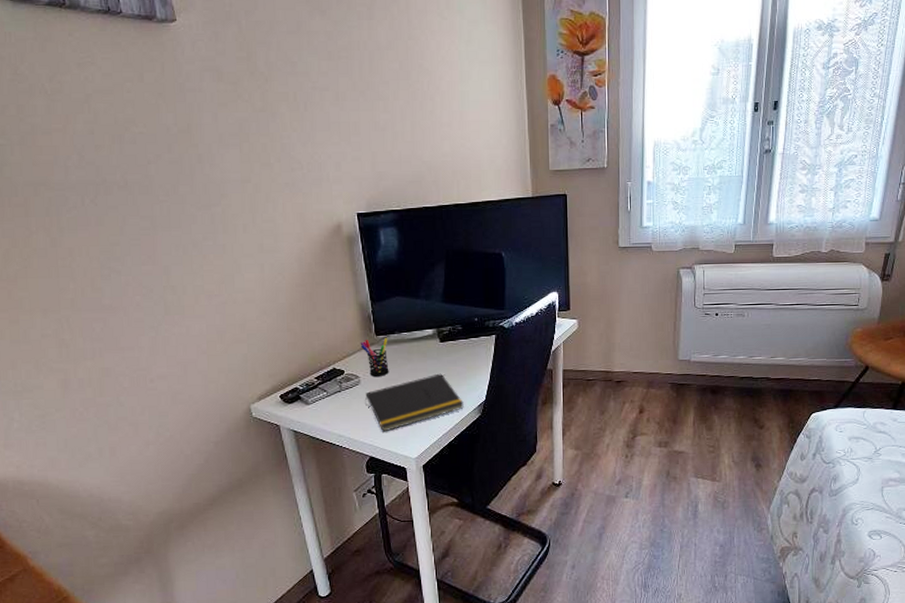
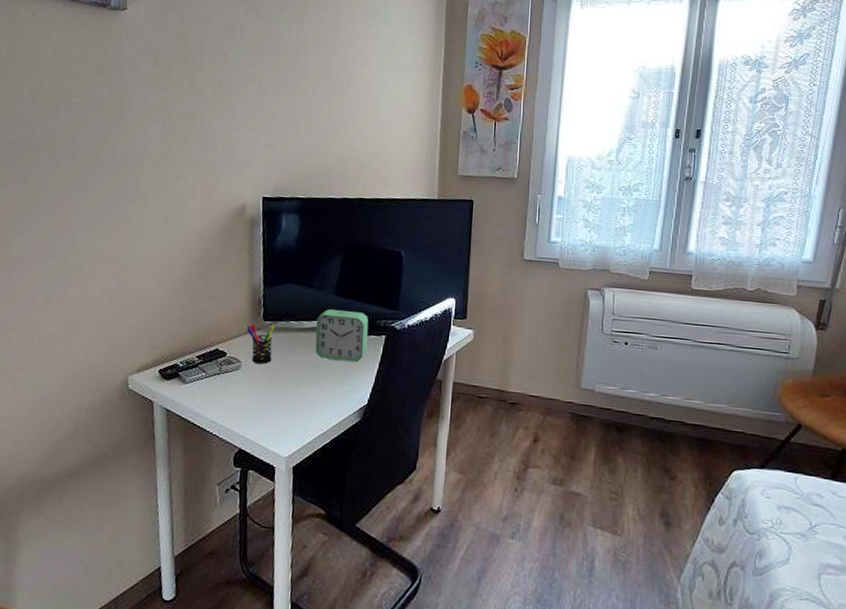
notepad: present [365,373,464,432] -> none [243,368,344,424]
alarm clock: none [427,316,479,364] -> present [315,309,369,363]

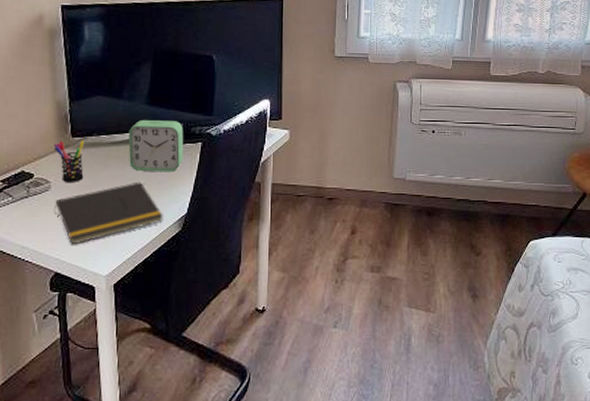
notepad: none [243,368,344,424] -> present [54,181,163,245]

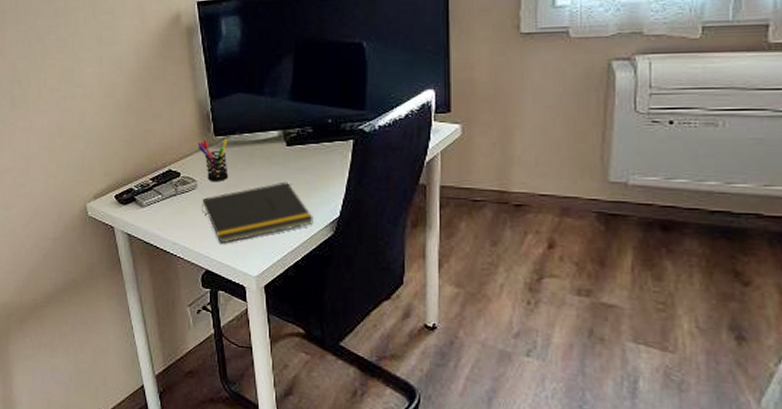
alarm clock: present [128,120,184,173] -> none [272,117,333,172]

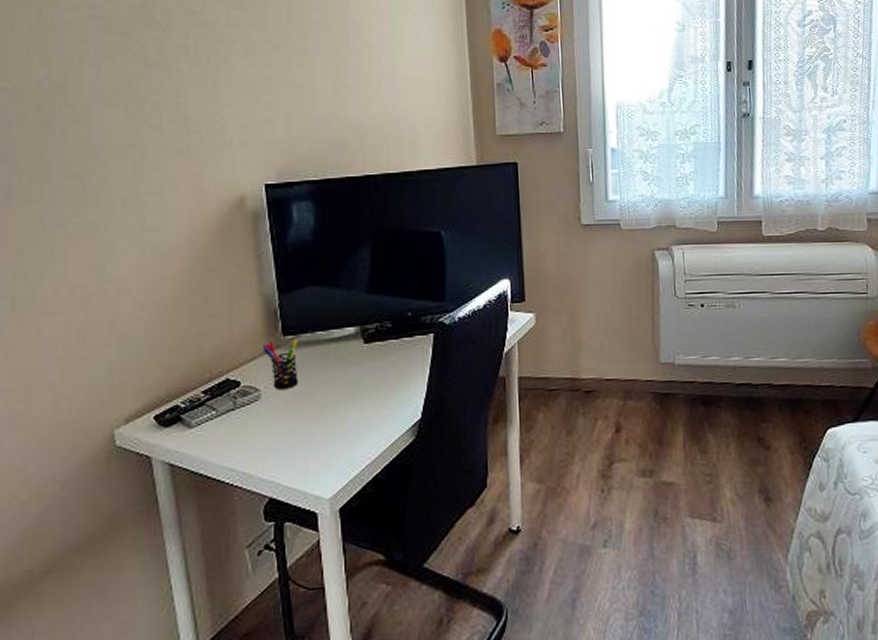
notepad: present [202,181,313,244] -> none [266,383,394,464]

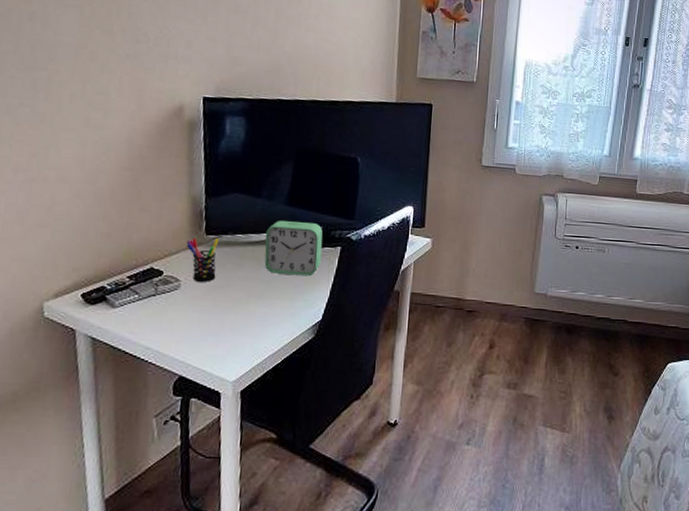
alarm clock: none [348,310,414,371] -> present [264,221,323,277]

